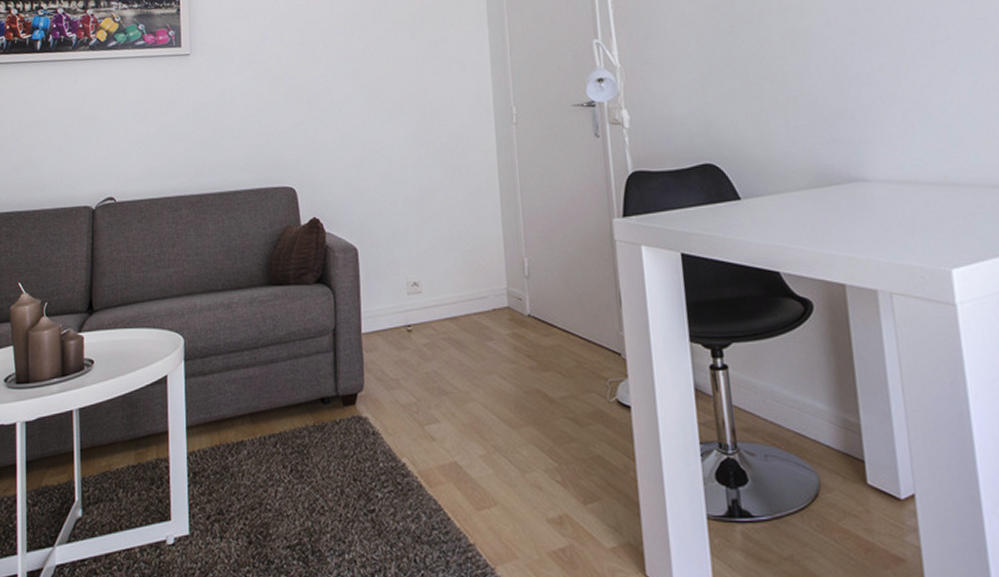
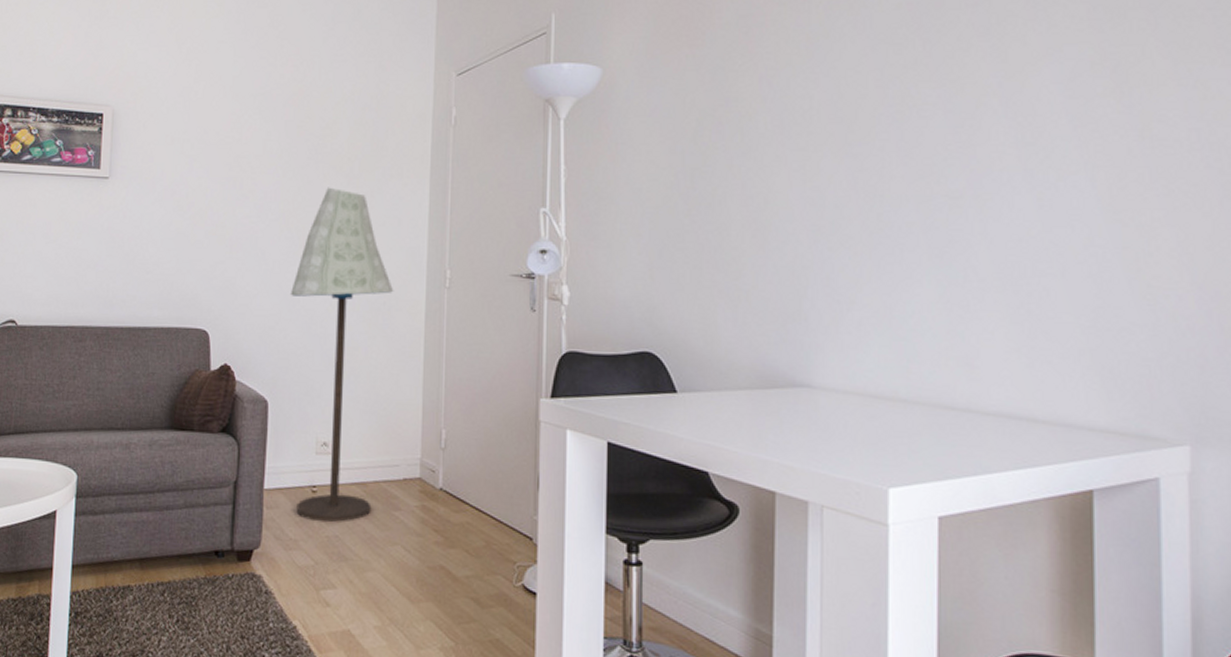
floor lamp: none [368,41,465,360] -> present [290,187,394,523]

